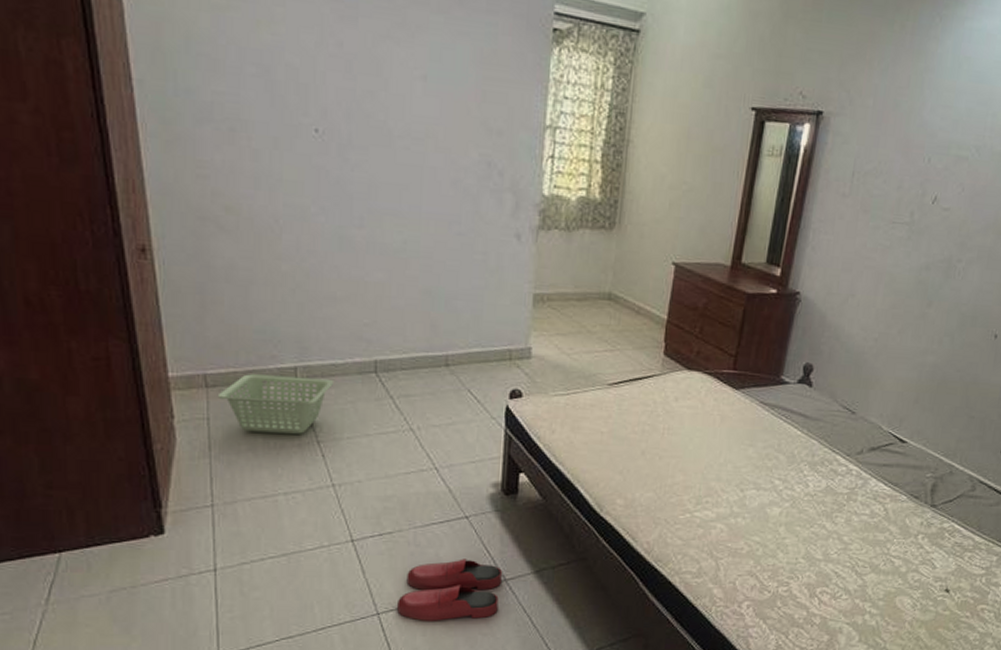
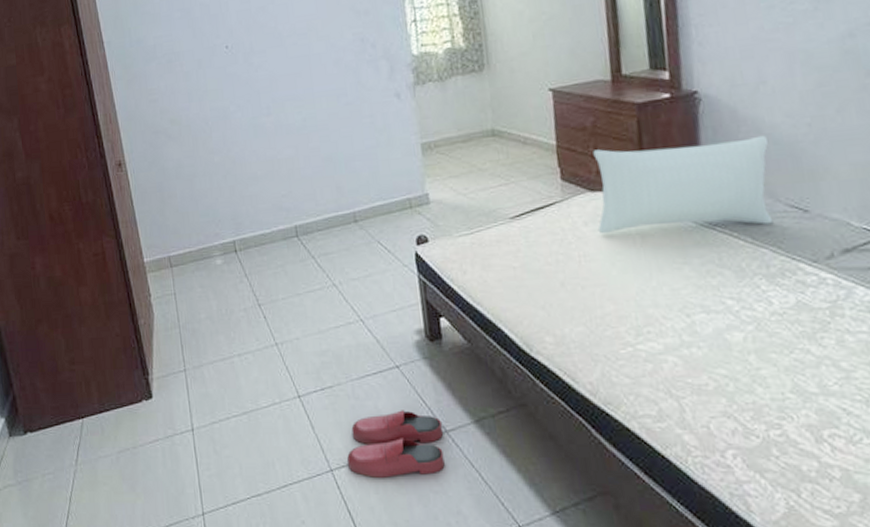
laundry basket: present [217,374,335,435] -> none [179,247,266,302]
pillow: none [685,331,843,420] -> present [593,135,774,234]

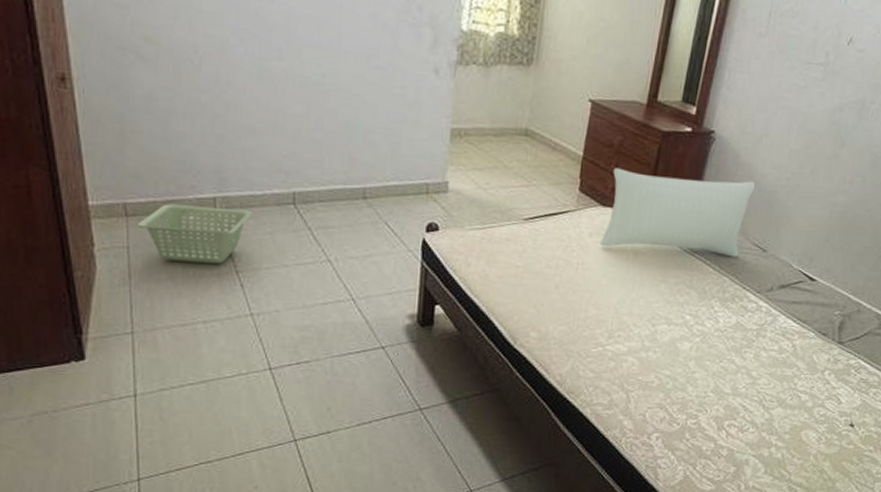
laundry basket: none [179,247,266,302] -> present [137,204,253,265]
slippers: present [347,410,445,478] -> none [314,388,417,448]

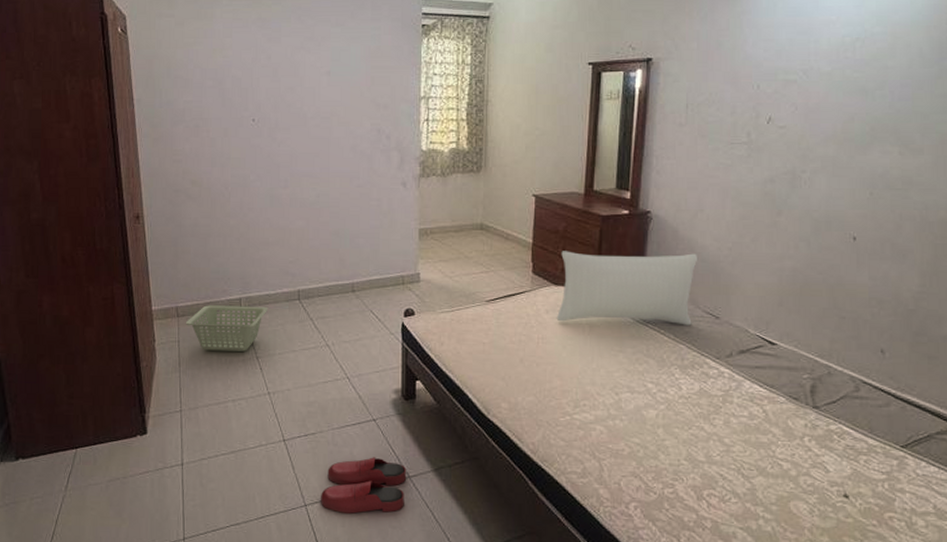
slippers: none [314,388,417,448] -> present [321,457,406,514]

